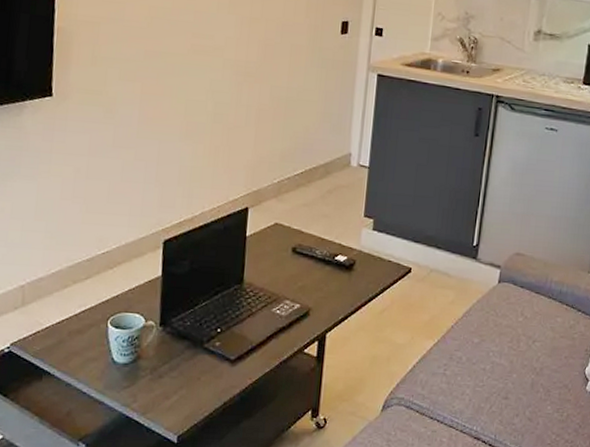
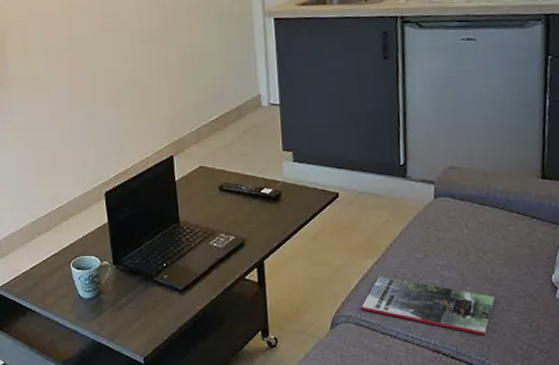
magazine: none [414,358,536,423] -> present [361,276,495,335]

